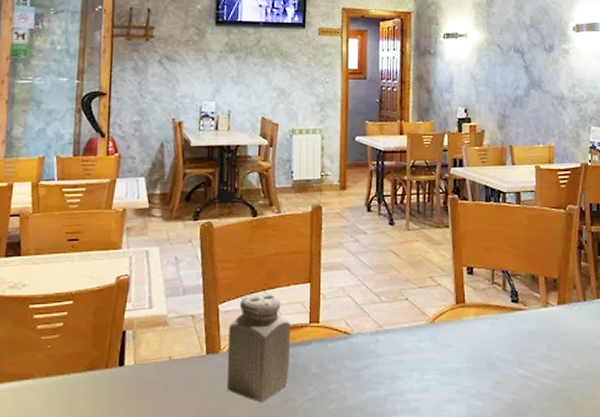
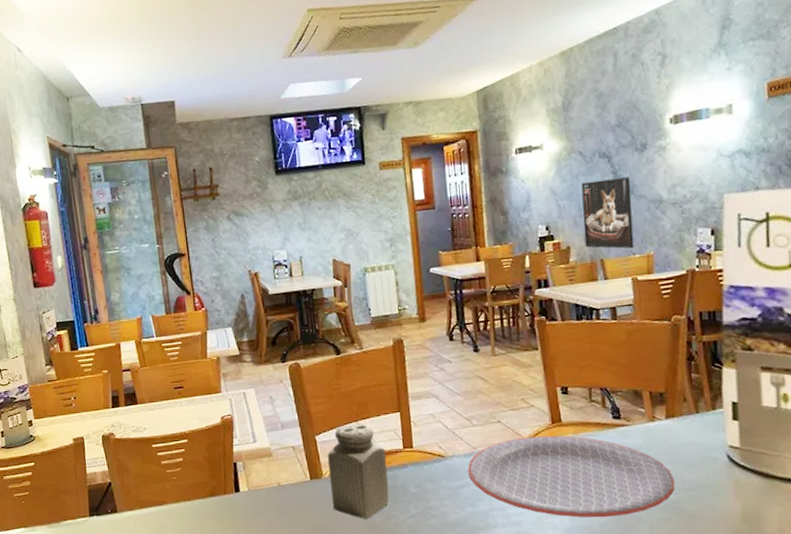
plate: none [371,316,563,406] -> present [467,435,675,518]
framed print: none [497,72,539,139] -> present [581,177,635,249]

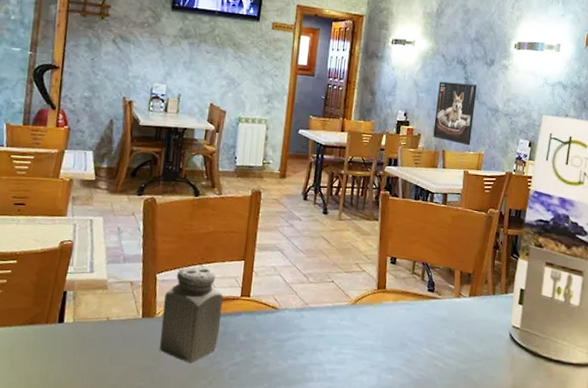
plate: present [467,435,675,518] -> none [295,298,467,380]

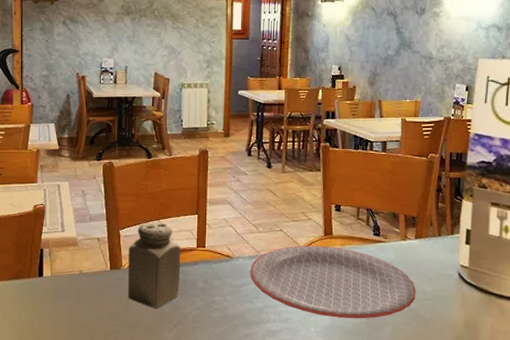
plate: none [295,298,467,380] -> present [249,245,416,319]
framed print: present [433,81,477,146] -> none [368,34,409,94]

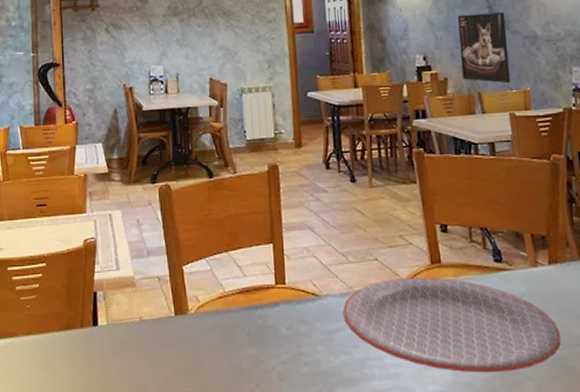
salt shaker: present [127,222,181,308] -> none [194,254,259,363]
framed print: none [368,34,409,94] -> present [457,12,511,84]

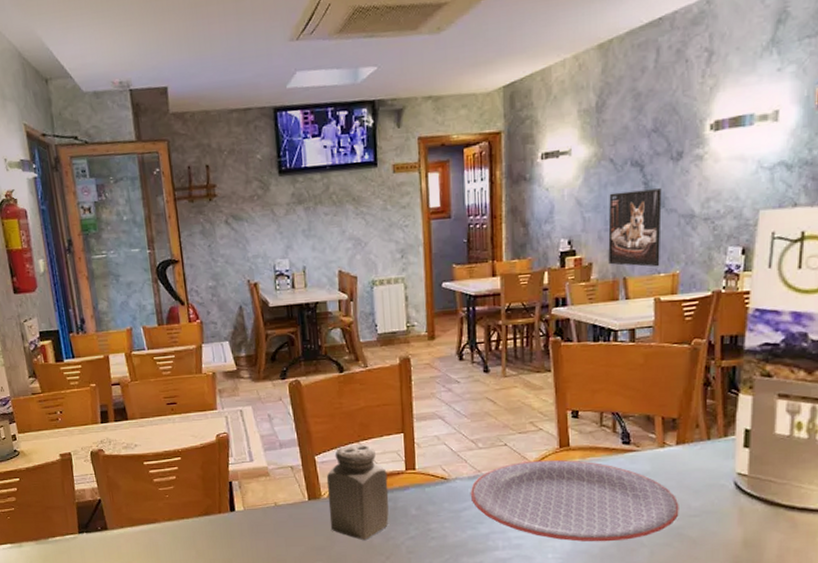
salt shaker: none [194,254,259,363] -> present [326,444,389,540]

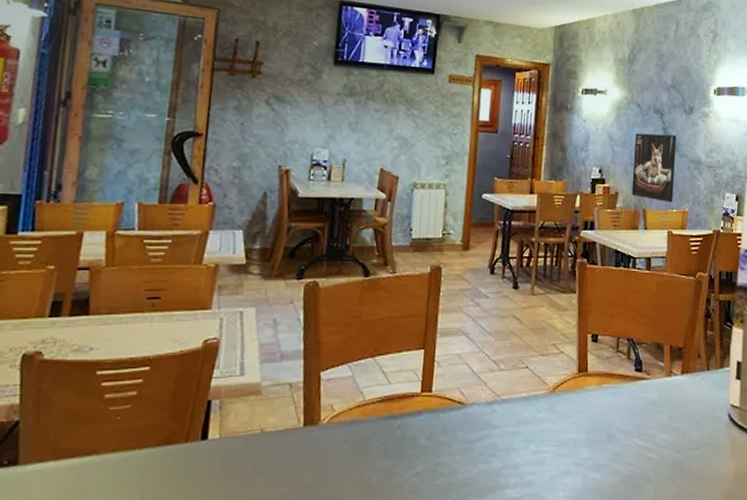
salt shaker: present [326,444,389,540] -> none [324,360,401,477]
plate: present [470,459,679,542] -> none [486,385,682,478]

